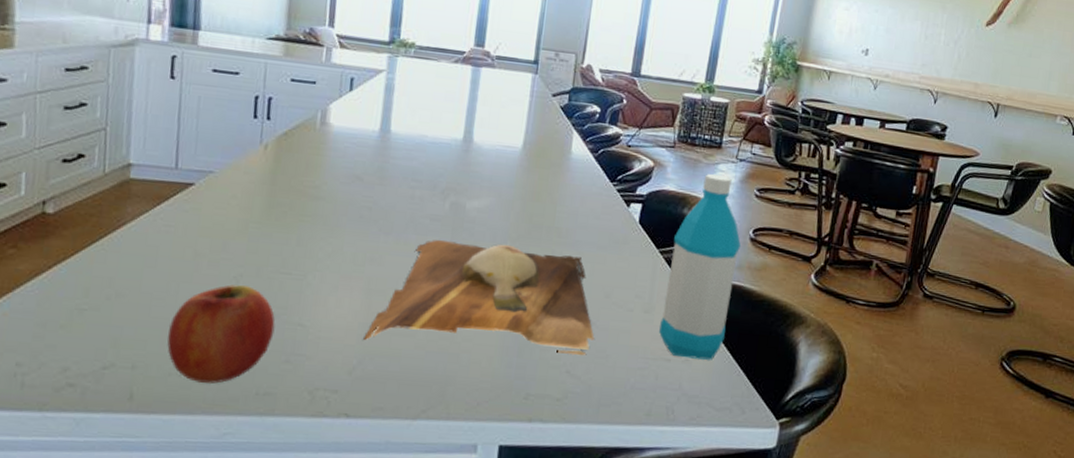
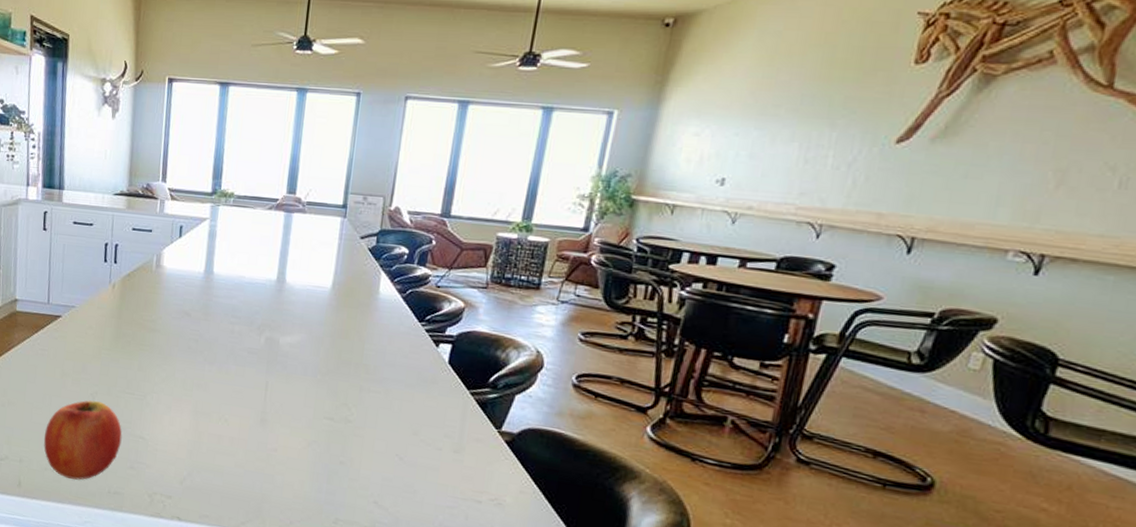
cutting board: present [364,240,594,355] -> none [192,371,402,489]
water bottle: present [659,173,741,360] -> none [469,315,562,507]

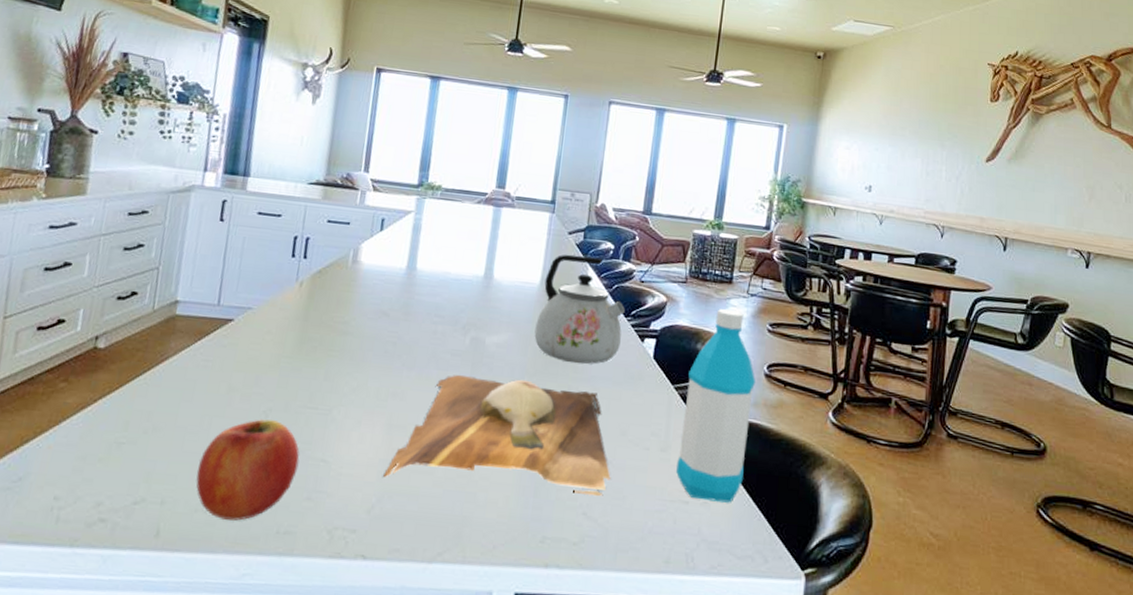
cutting board: none [192,371,402,489] -> present [383,375,611,496]
kettle: none [326,258,419,367] -> present [534,254,625,365]
water bottle: none [469,315,562,507] -> present [676,308,755,503]

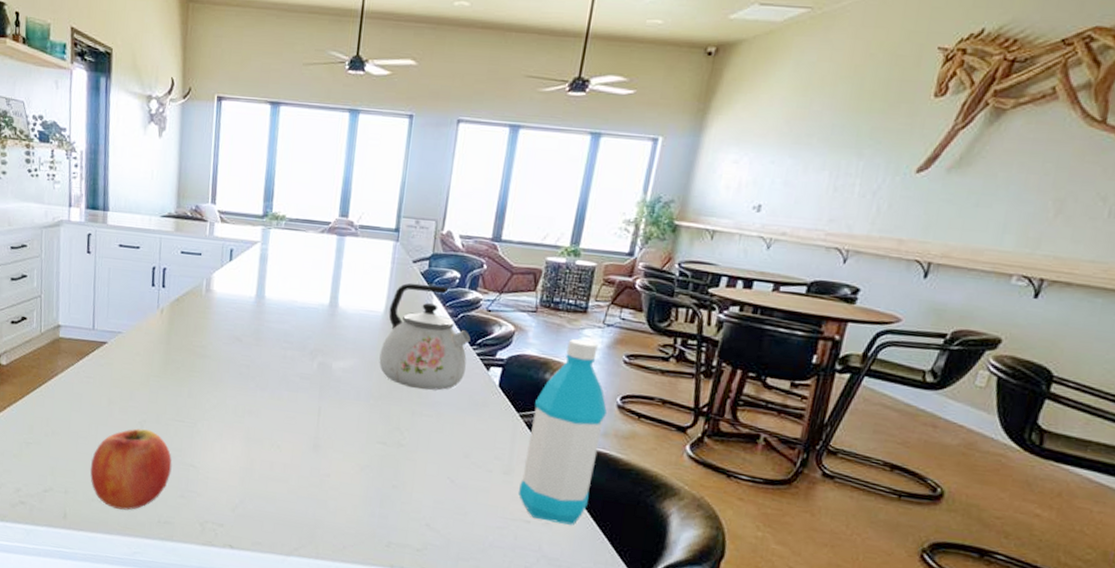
cutting board: present [383,375,611,496] -> none [244,396,453,511]

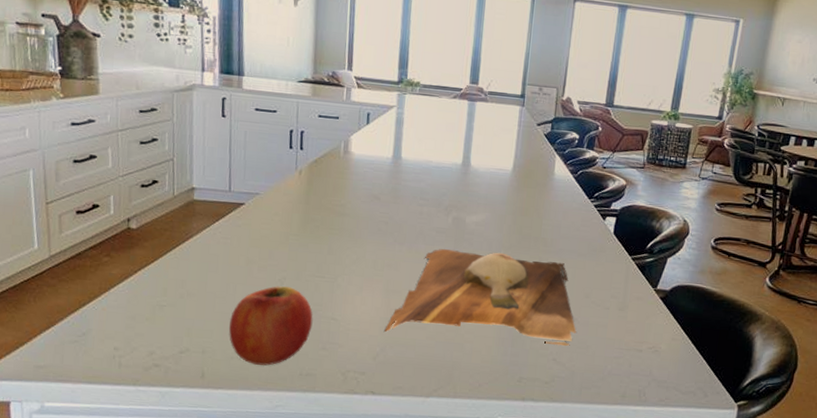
cutting board: none [244,396,453,511] -> present [384,249,576,346]
kettle: present [379,283,471,391] -> none [508,143,589,240]
water bottle: present [519,338,607,525] -> none [632,190,703,351]

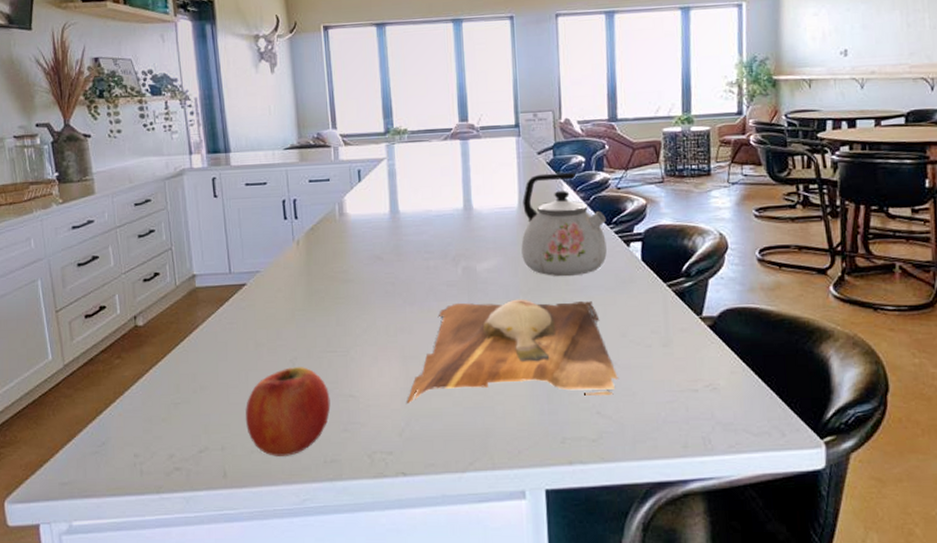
kettle: none [508,143,589,240] -> present [521,172,607,277]

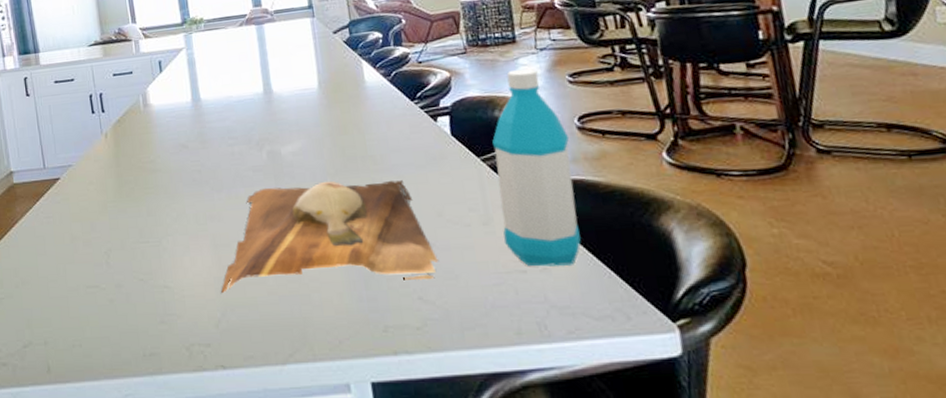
fruit: present [246,367,331,456] -> none [65,258,147,350]
kettle: present [521,172,607,277] -> none [322,49,414,157]
water bottle: none [679,201,749,387] -> present [492,69,581,267]

